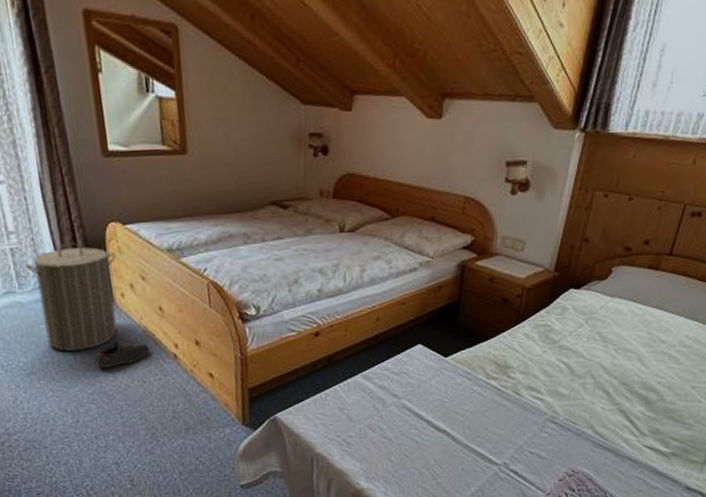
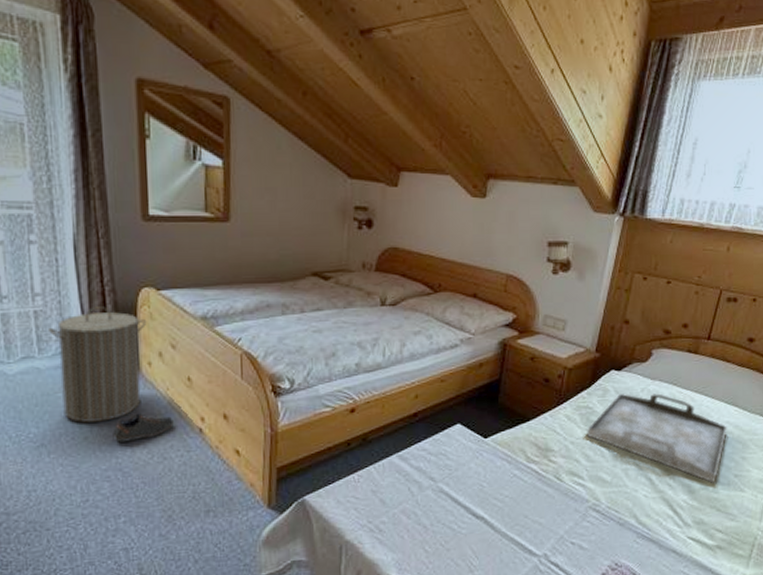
serving tray: none [545,310,686,395] -> present [587,393,727,483]

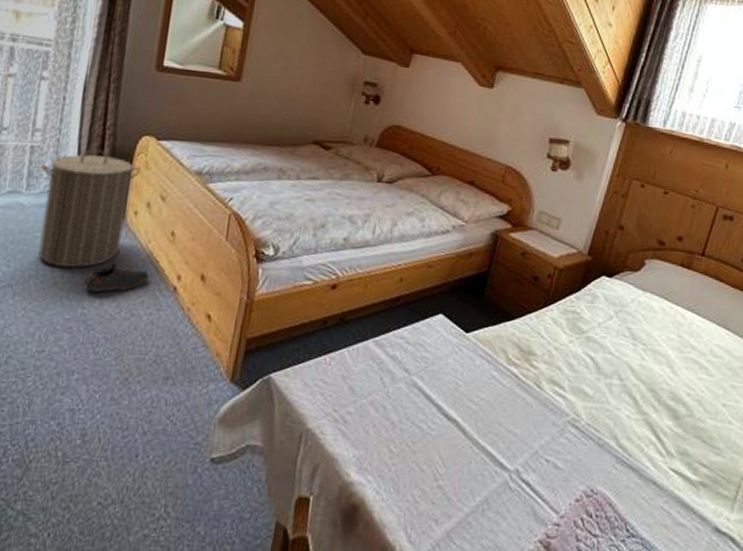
serving tray: present [587,393,727,483] -> none [572,301,717,411]

